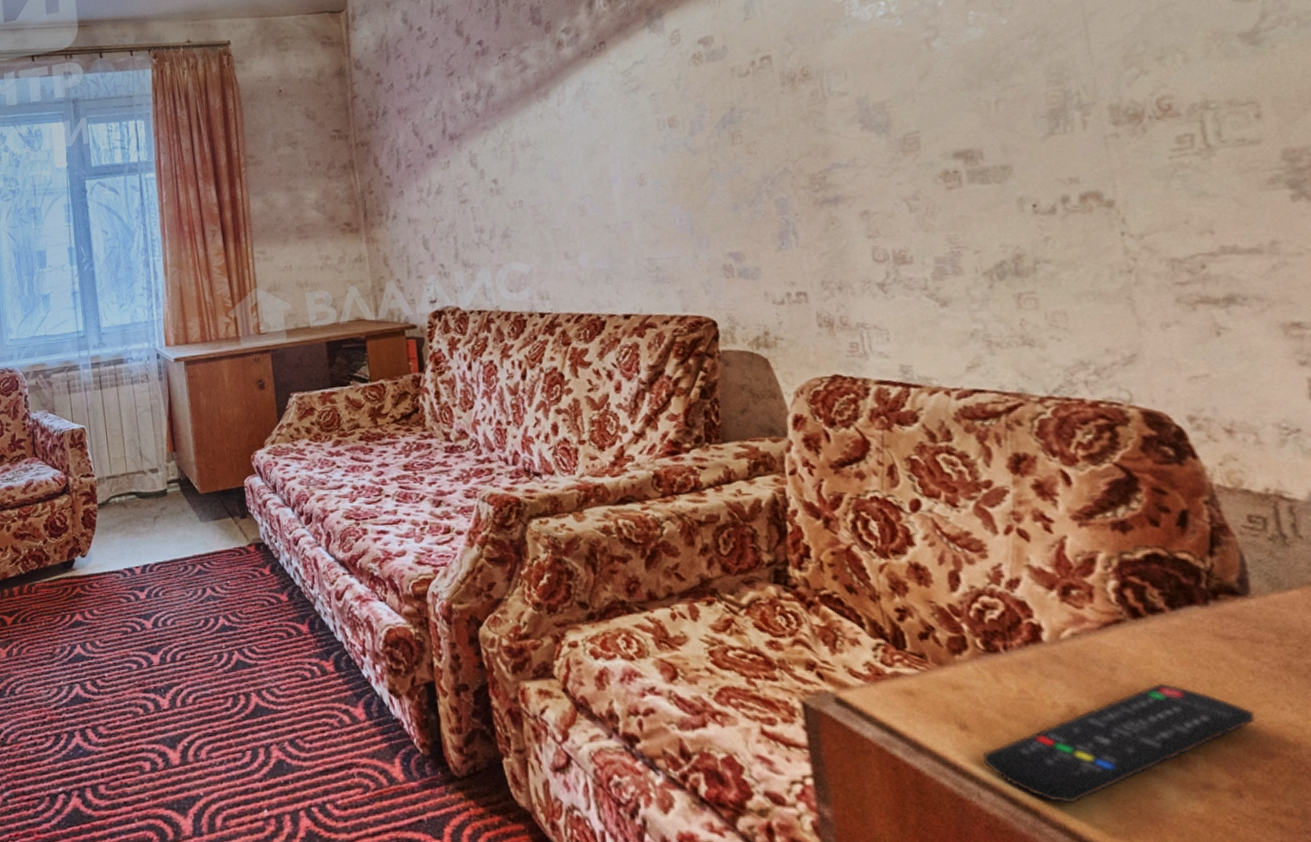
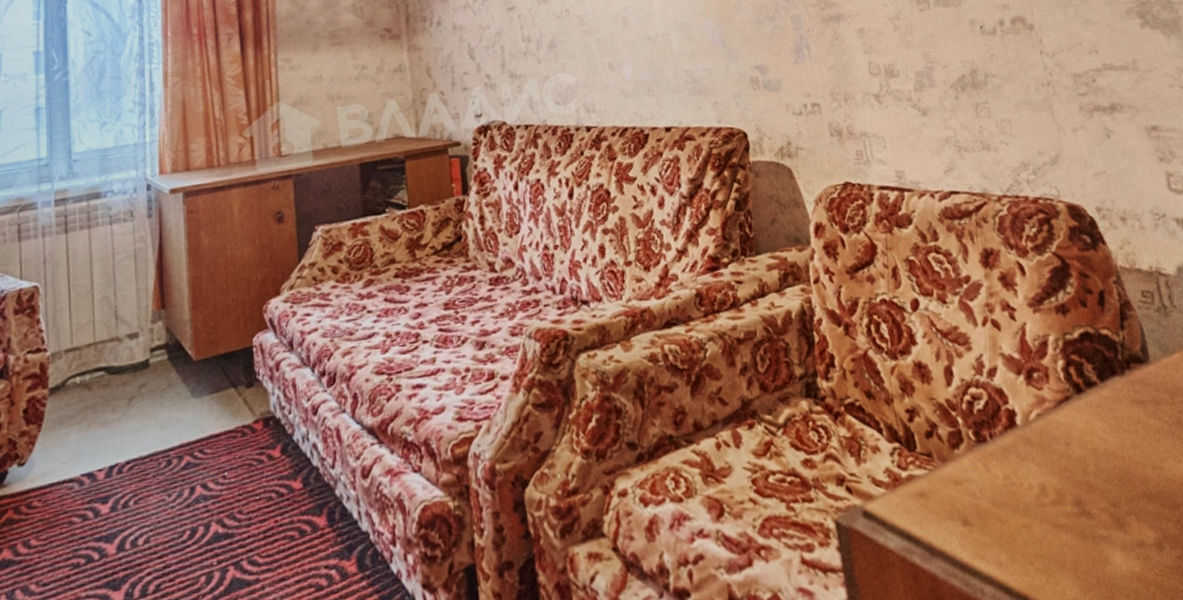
remote control: present [983,682,1256,802] -> none [982,451,1165,584]

